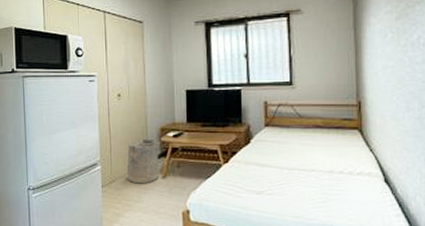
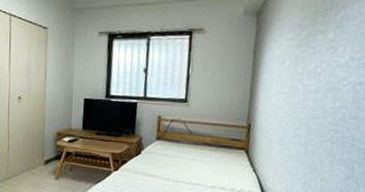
laundry hamper: present [127,138,160,184] -> none [23,140,56,183]

